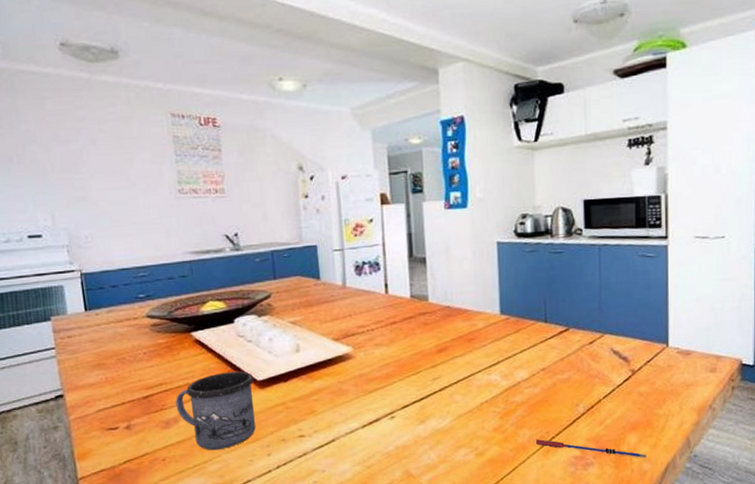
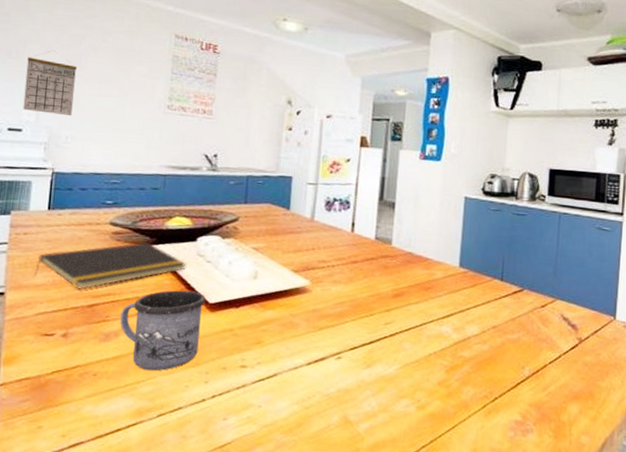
calendar: none [29,149,86,216] -> present [23,51,78,116]
notepad: none [86,330,229,383] -> present [34,242,186,290]
pen: present [535,439,646,459] -> none [478,398,586,431]

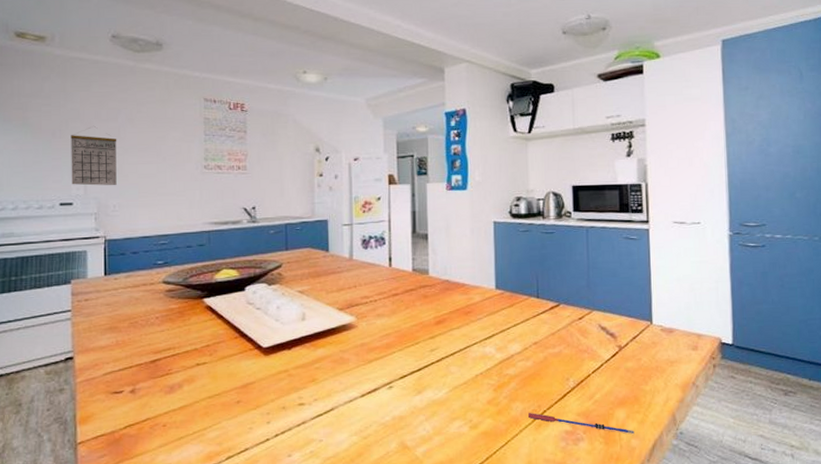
notepad: present [34,242,186,290] -> none [99,296,238,347]
mug: present [120,290,206,371] -> none [182,338,260,417]
pen: none [478,398,586,431] -> present [527,413,635,435]

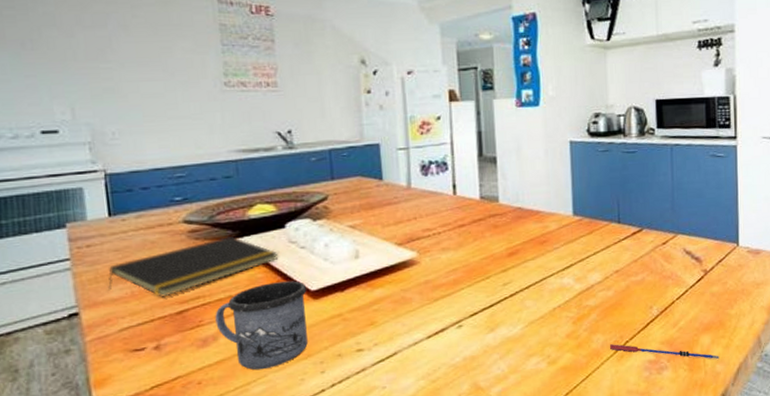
calendar: present [71,126,117,186] -> none [46,35,114,109]
notepad: none [99,296,238,347] -> present [108,236,278,297]
mug: none [182,338,260,417] -> present [215,281,308,371]

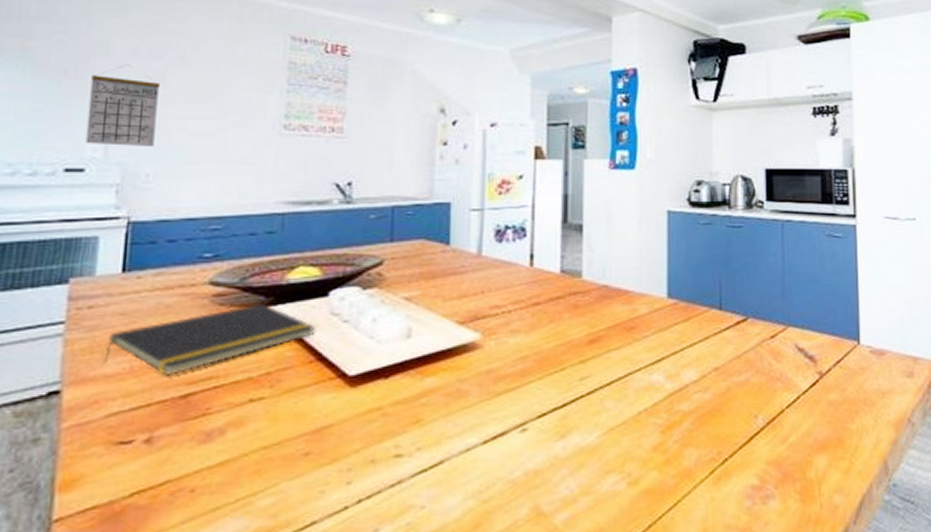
calendar: none [46,35,114,109] -> present [85,65,161,148]
mug: present [215,281,308,371] -> none [226,362,344,477]
pen: present [609,344,719,360] -> none [704,462,838,489]

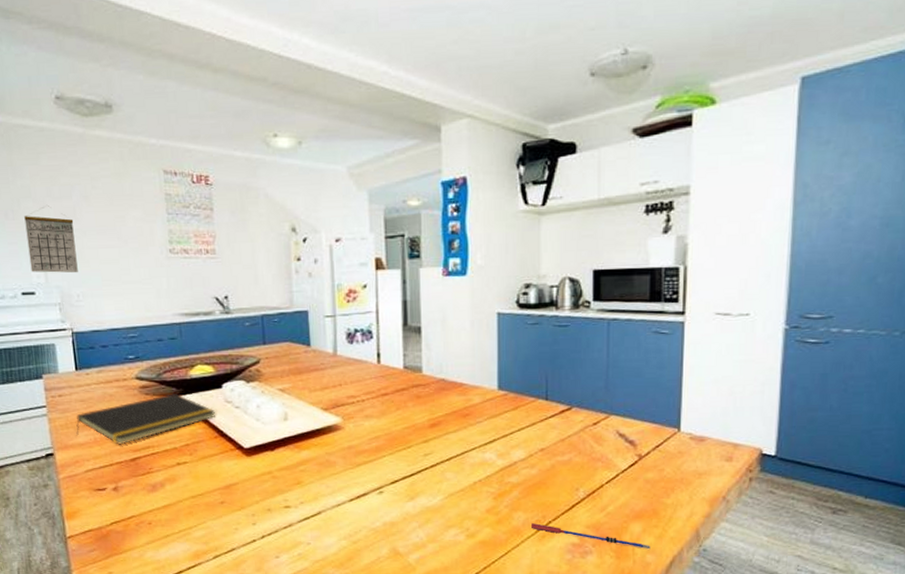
pen: none [704,462,838,489] -> present [530,523,651,550]

